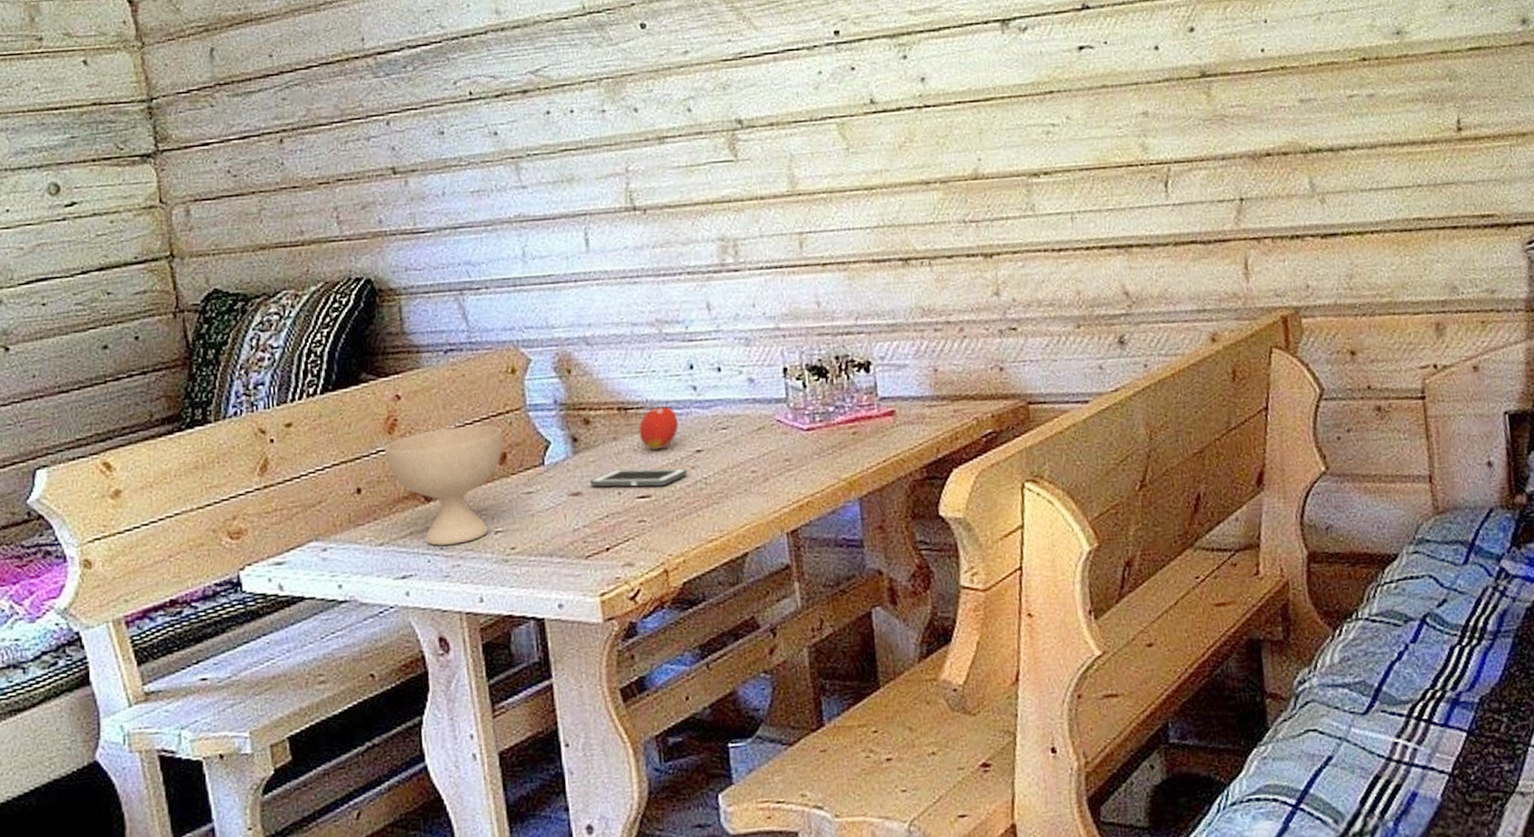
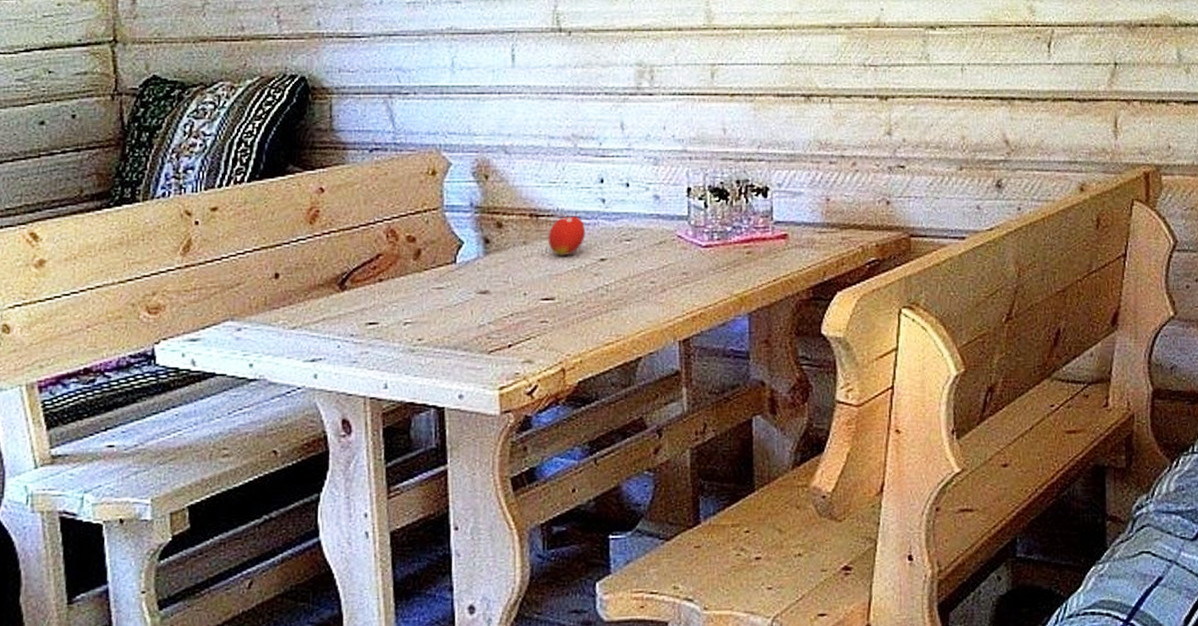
bowl: present [384,425,503,546] -> none [304,221,419,332]
cell phone: present [590,468,687,487] -> none [498,272,590,290]

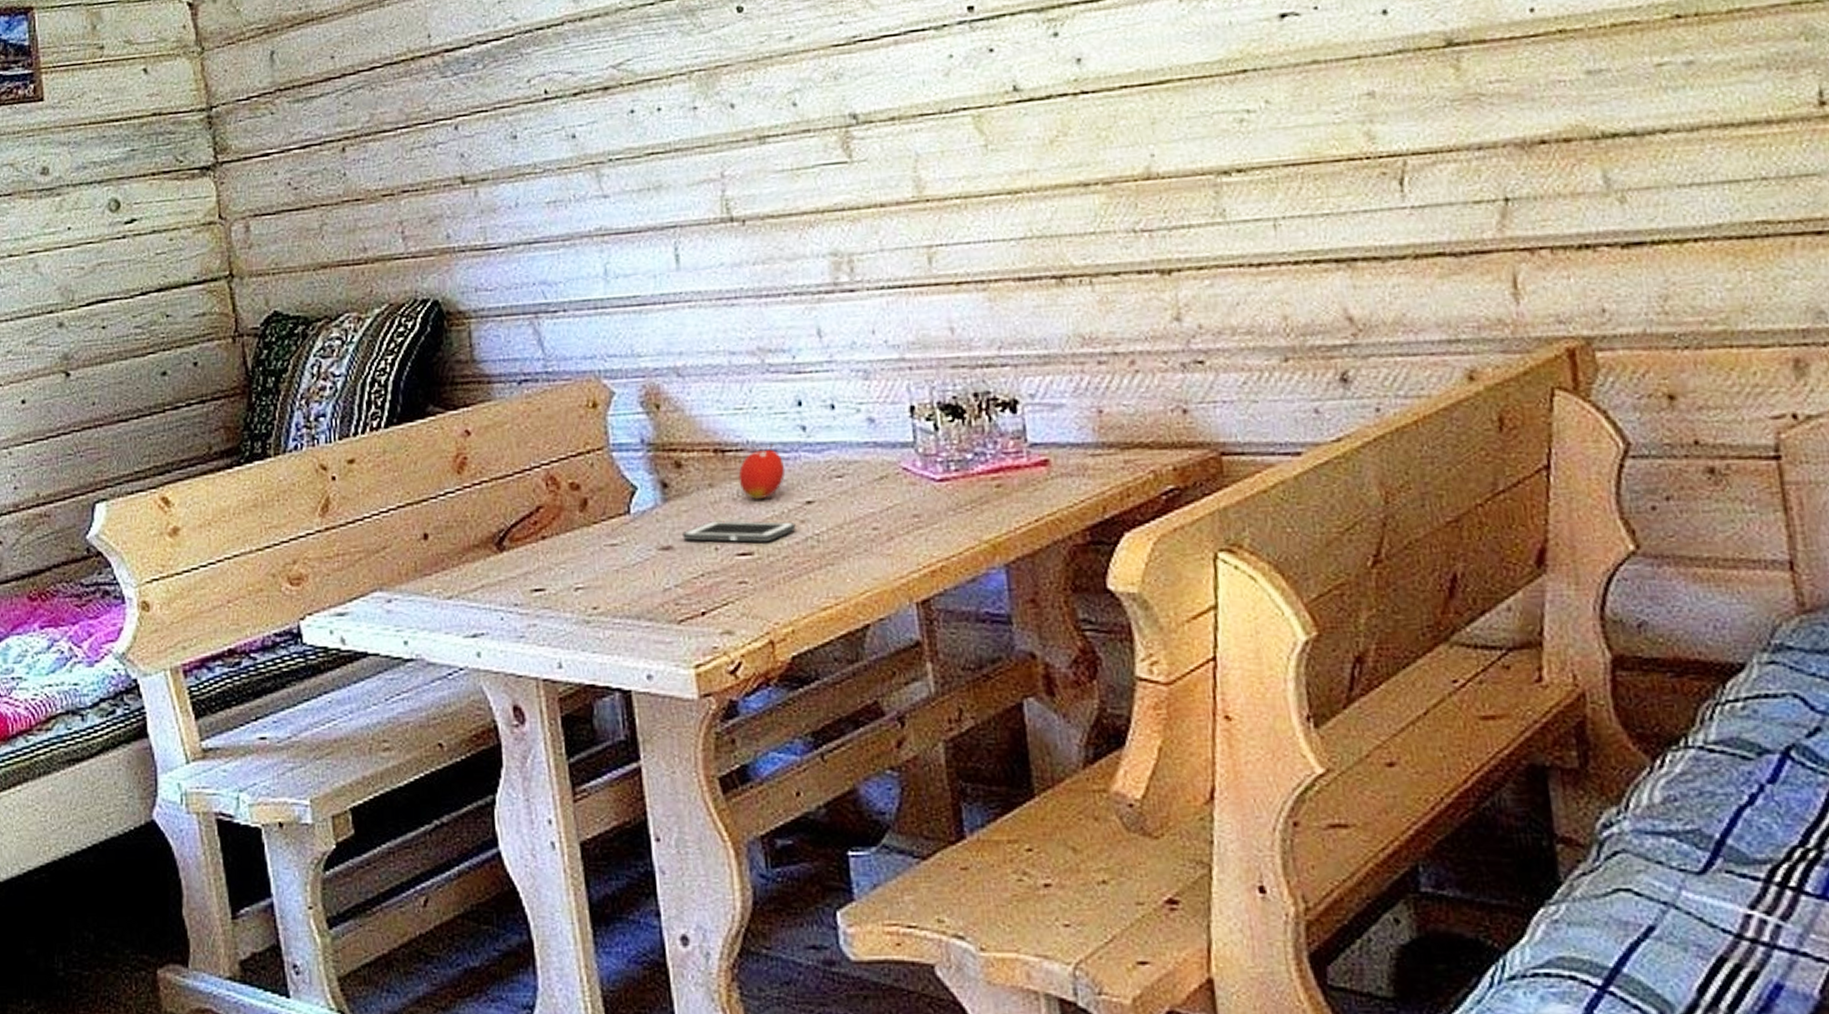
cell phone: none [498,272,590,290] -> present [683,520,796,542]

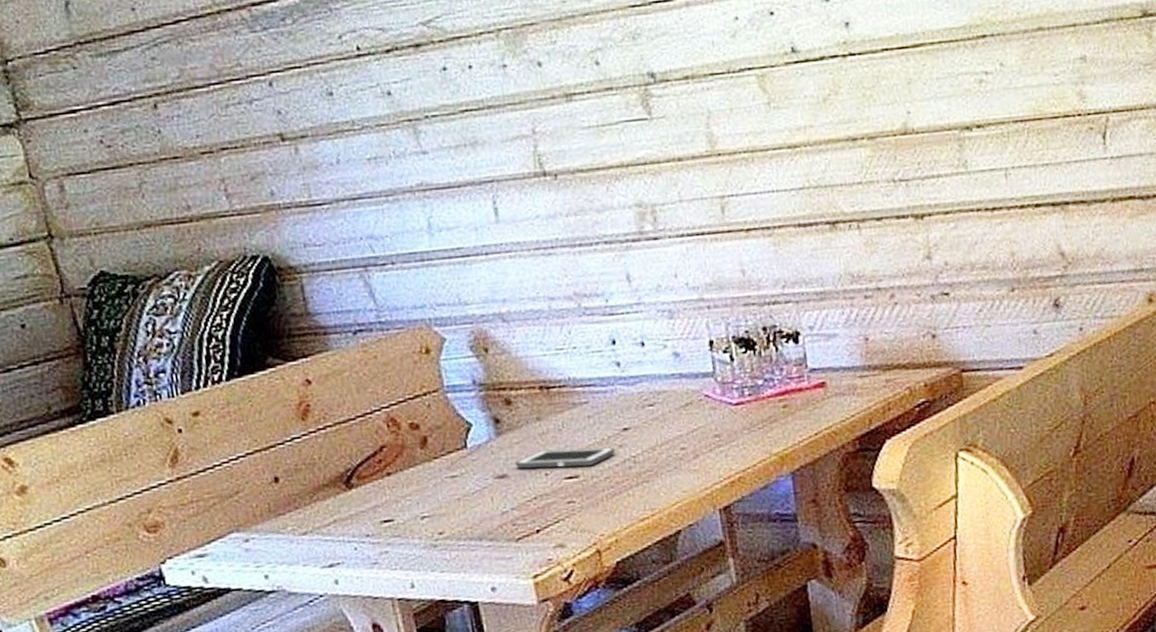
fruit: present [738,443,785,500] -> none [562,378,604,430]

